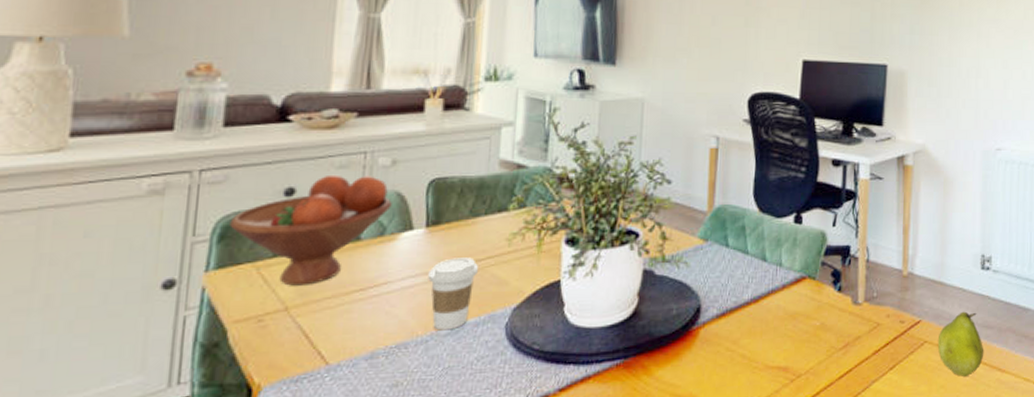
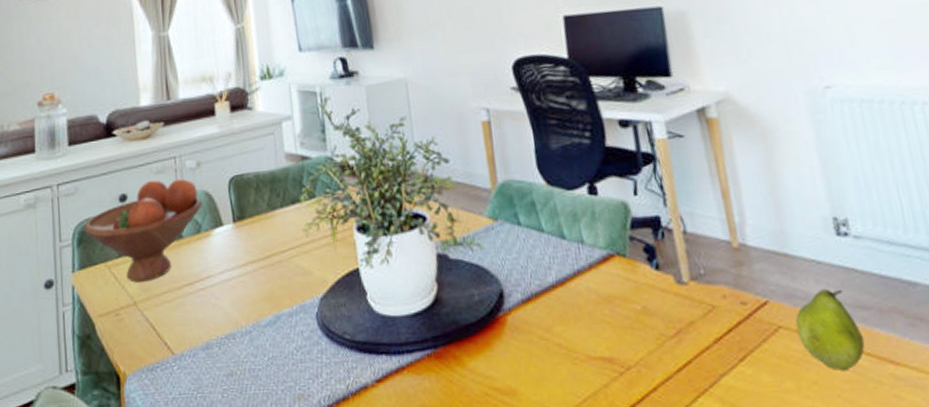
coffee cup: present [428,257,478,331] -> none [242,249,283,322]

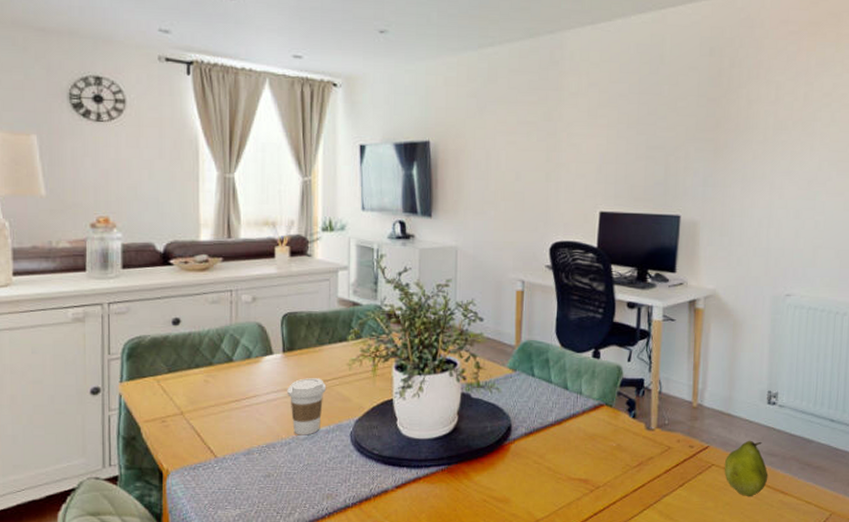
fruit bowl: present [84,178,203,282] -> none [134,308,255,396]
coffee cup: none [242,249,283,322] -> present [287,378,326,435]

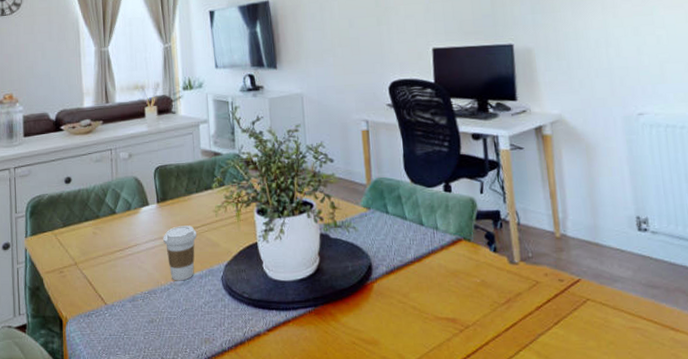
fruit: present [724,440,768,496] -> none [600,271,653,334]

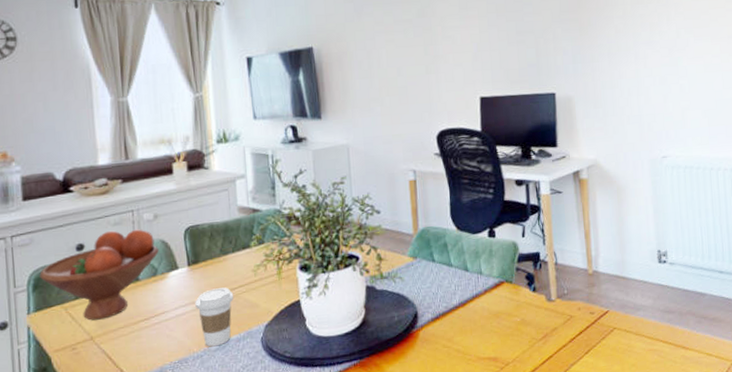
fruit bowl: none [35,166,133,247] -> present [39,229,159,320]

